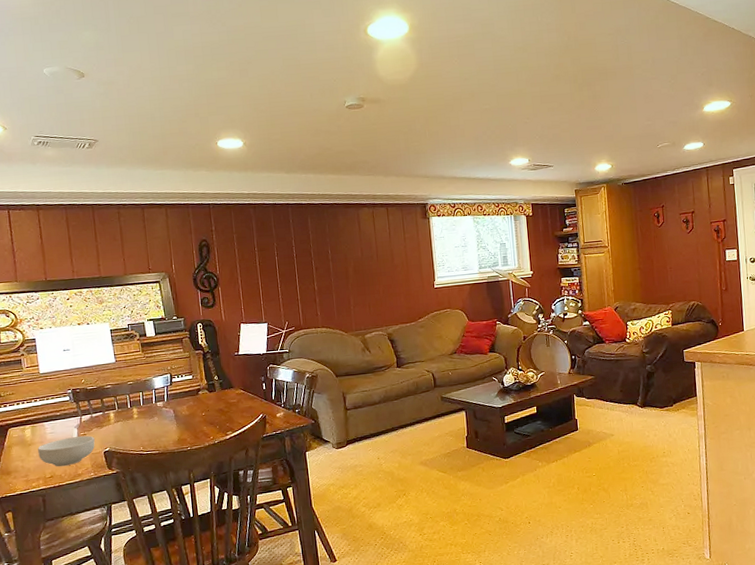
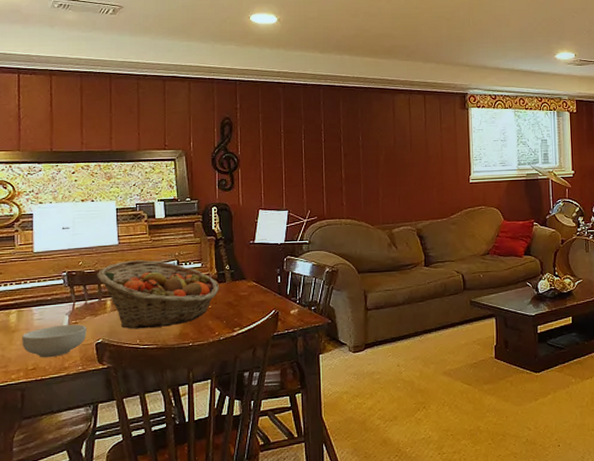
fruit basket: none [99,375,211,438] -> present [97,260,220,329]

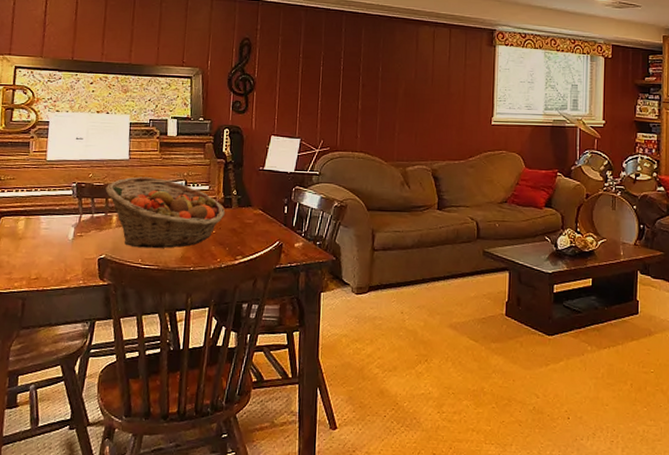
cereal bowl: present [22,324,87,358] -> none [27,236,91,269]

